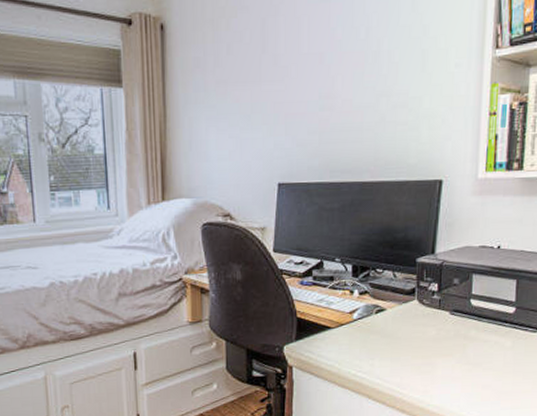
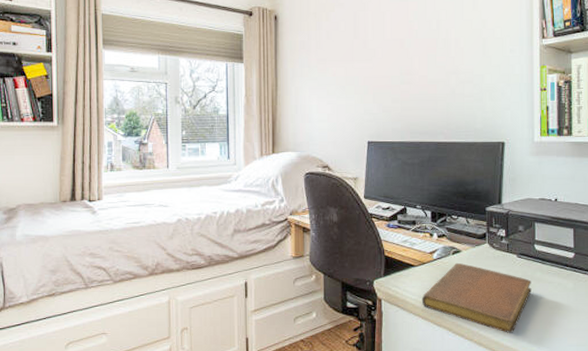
notebook: none [338,322,465,398] -> present [421,262,532,333]

